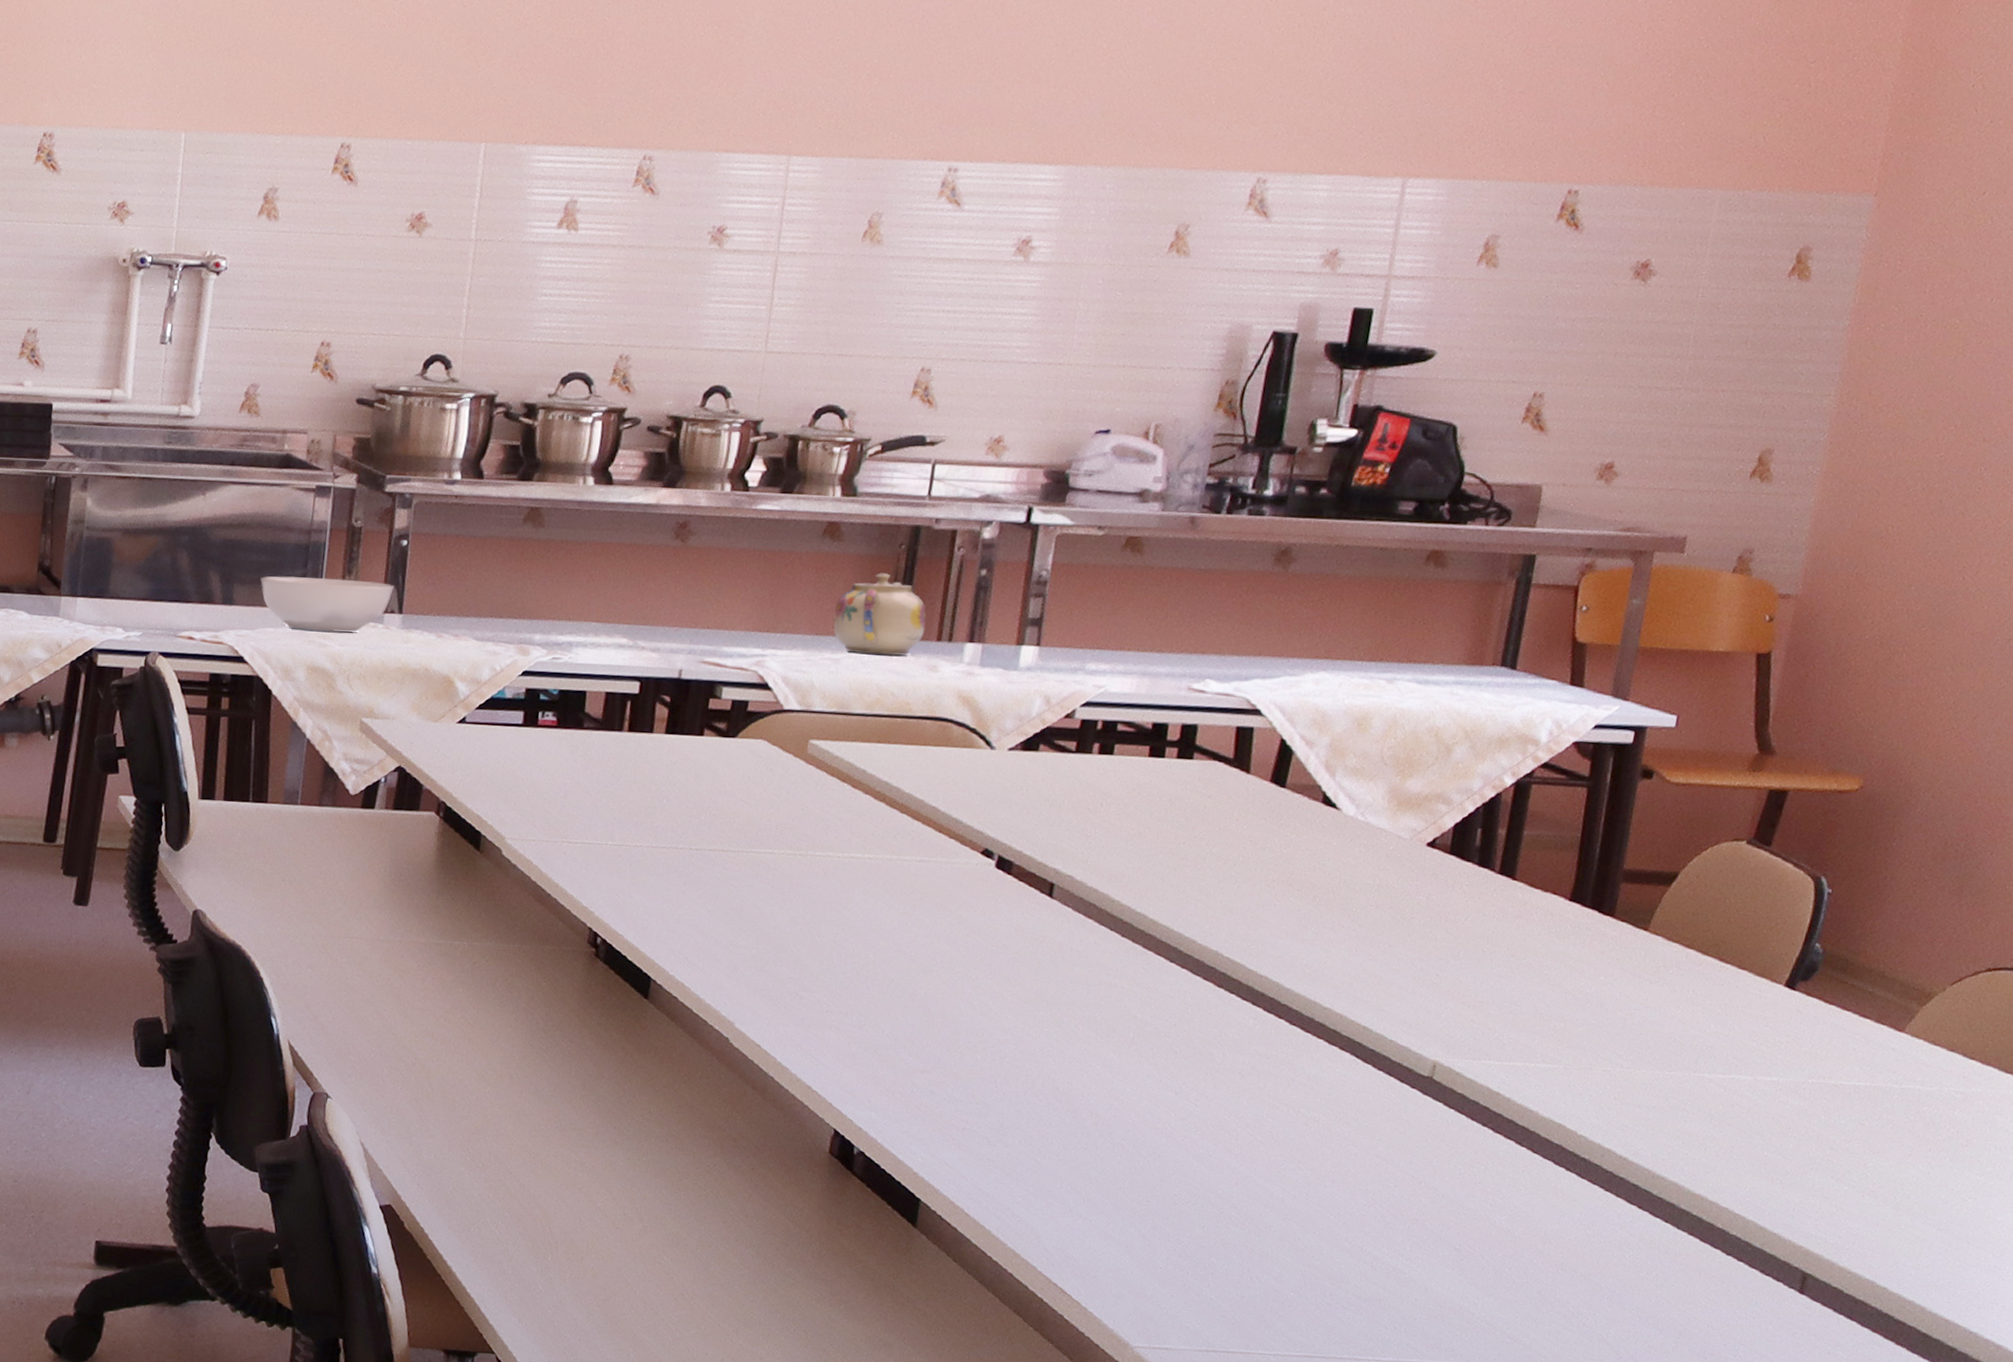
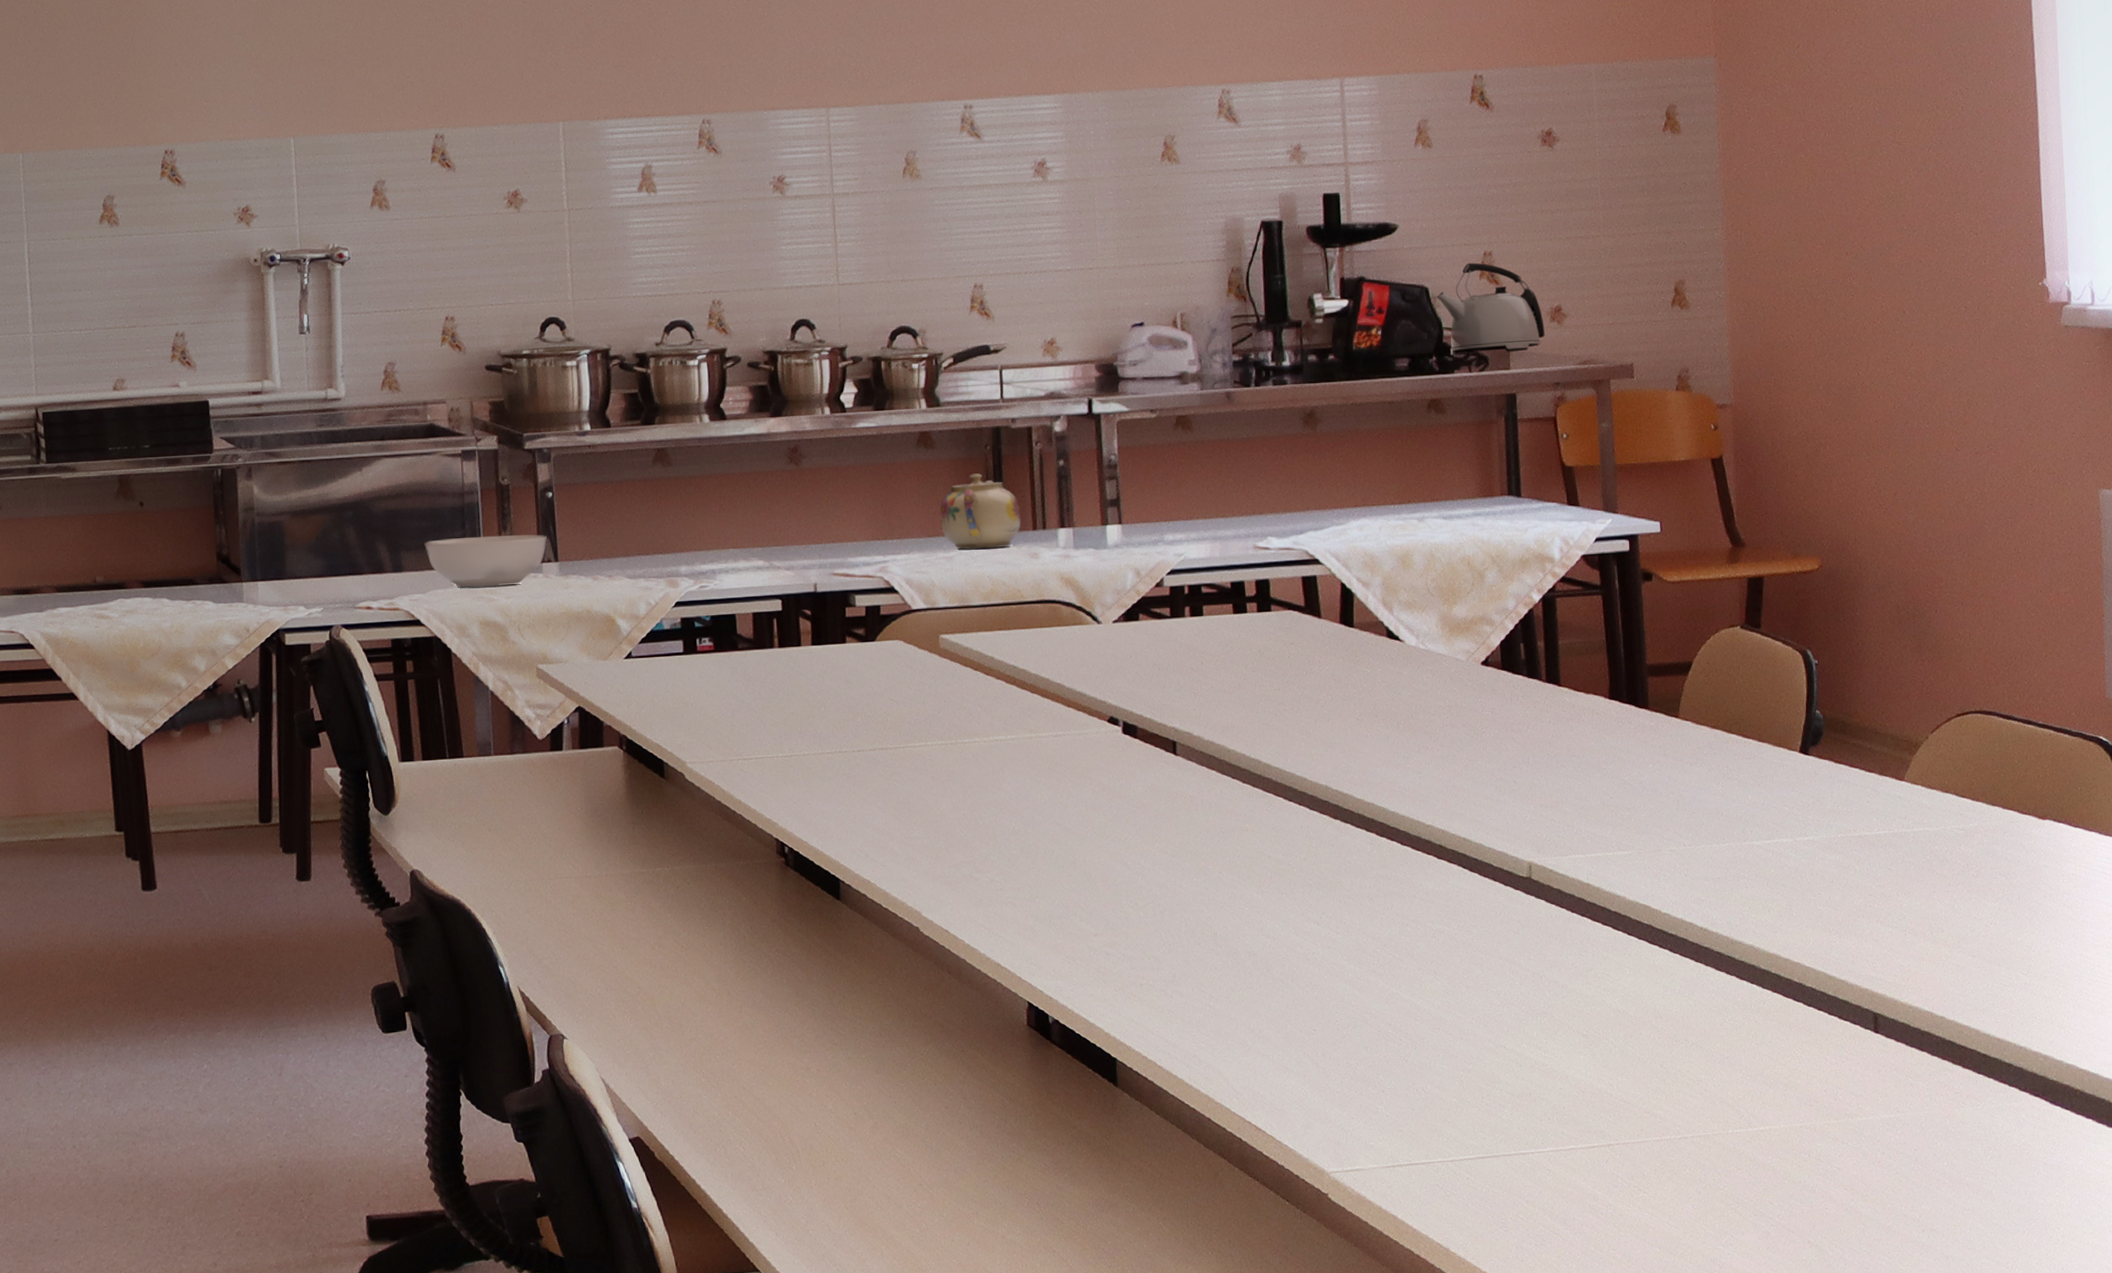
kettle: none [1463,403,1589,509] -> present [1435,262,1545,355]

